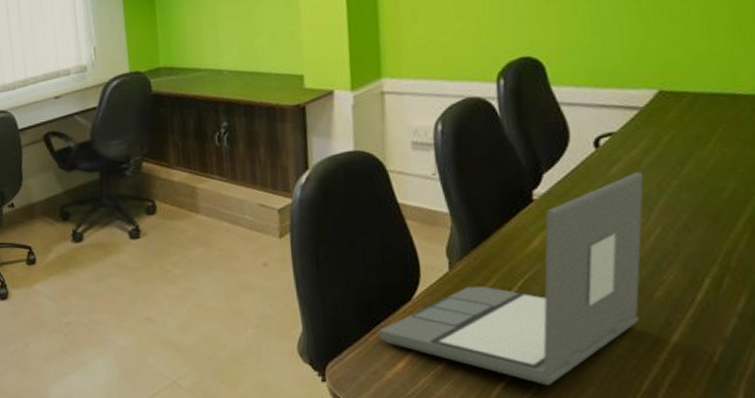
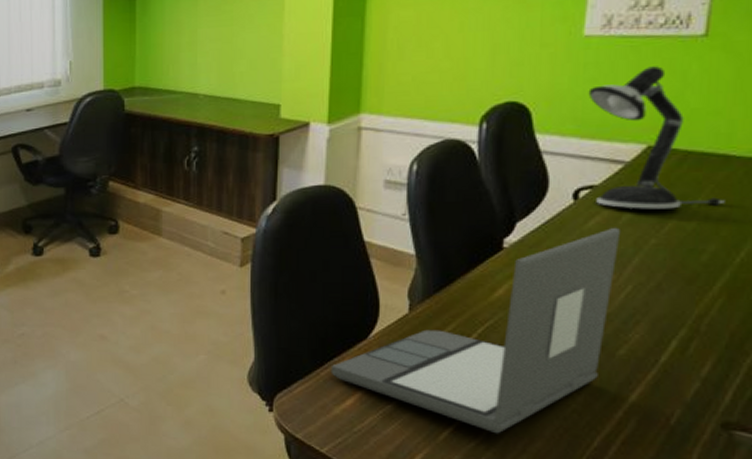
desk lamp: none [596,13,739,153] -> present [588,66,725,209]

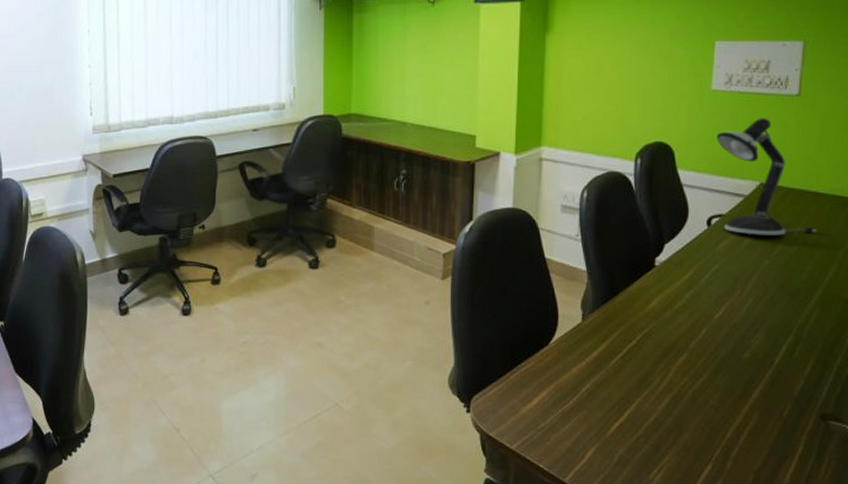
laptop: present [330,227,621,434] -> none [518,249,743,428]

